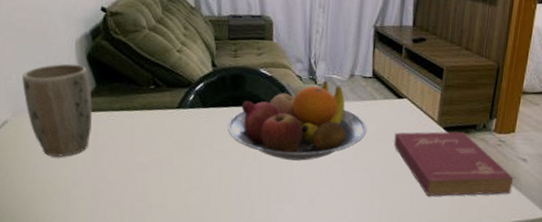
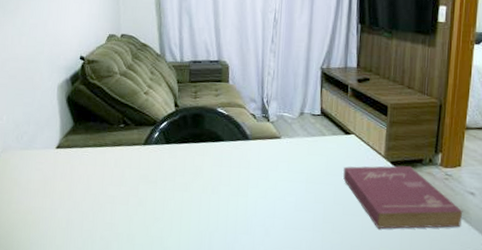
plant pot: present [22,63,92,157] -> none [11,105,70,189]
fruit bowl: present [227,81,367,161] -> none [188,119,318,194]

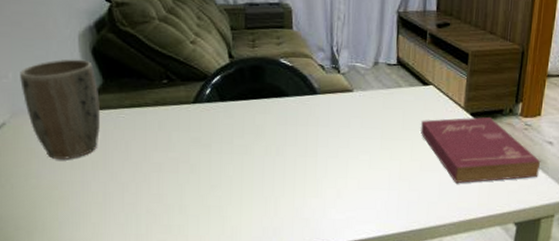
plant pot: none [11,105,70,189] -> present [20,59,100,159]

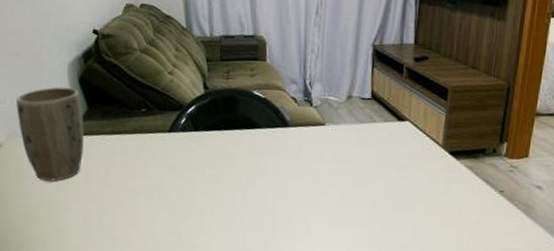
book: present [421,117,541,183] -> none [395,156,528,226]

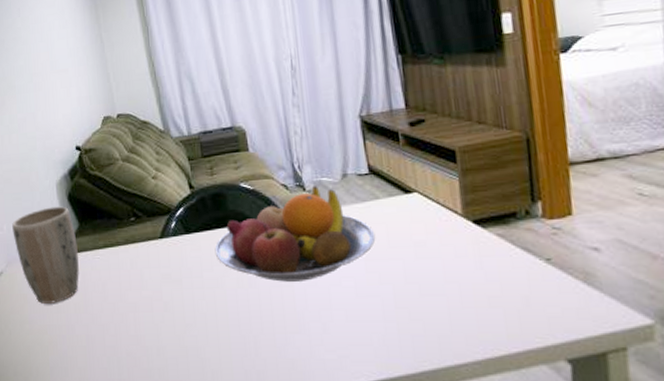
fruit bowl: none [219,103,366,187] -> present [214,186,376,282]

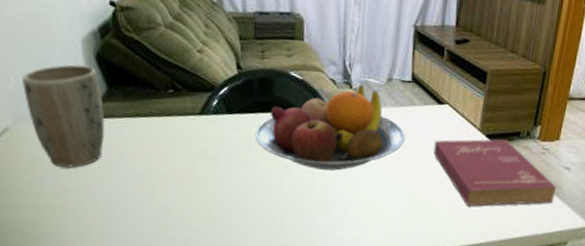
book: none [411,224,589,309] -> present [433,139,557,206]

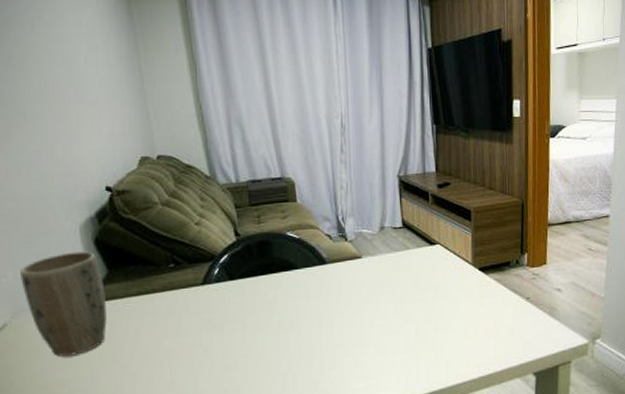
fruit bowl: present [255,85,406,171] -> none [258,237,404,323]
book: present [433,139,557,206] -> none [432,271,552,339]

